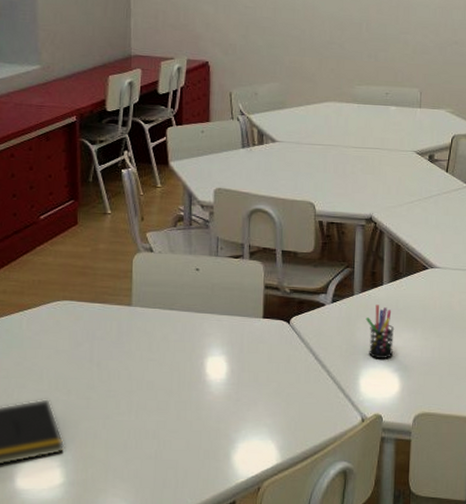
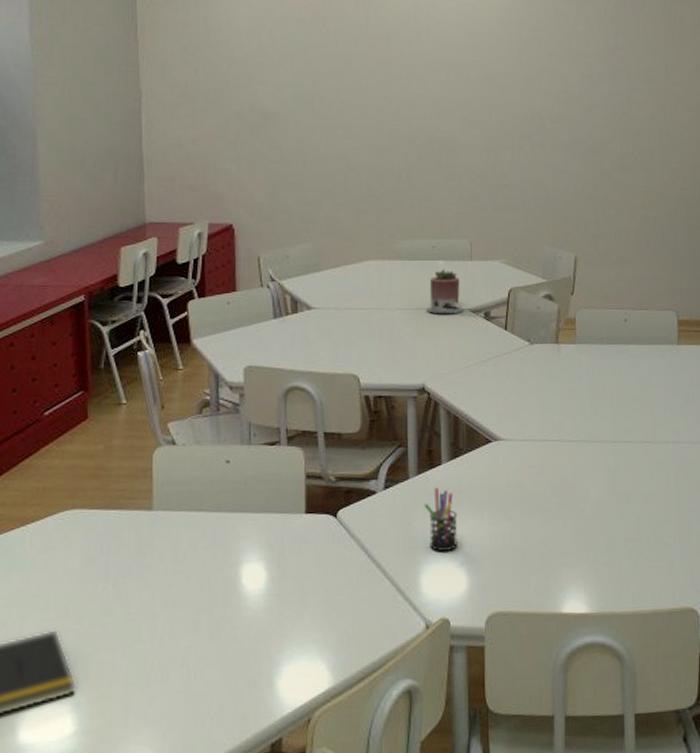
succulent planter: none [377,114,411,155] -> present [426,269,464,314]

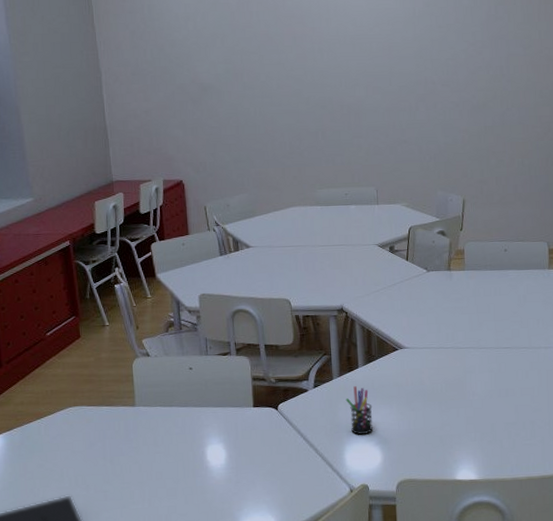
succulent planter: present [426,269,464,314] -> none [342,213,373,249]

